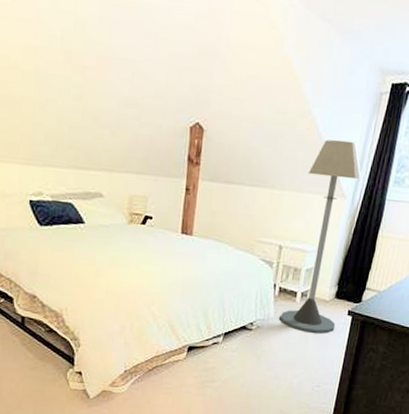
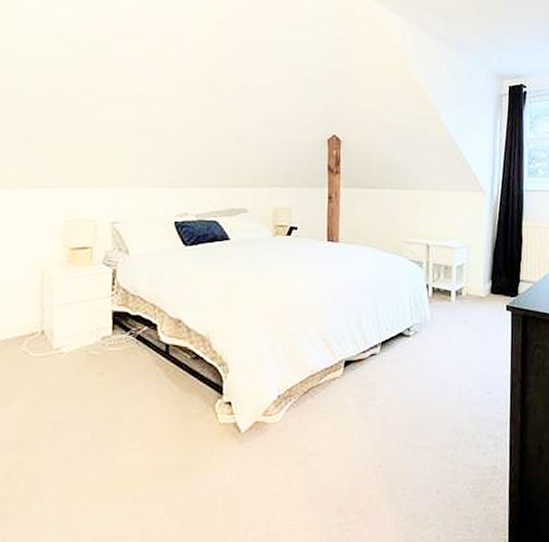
floor lamp: present [279,139,362,334] -> none [437,139,496,333]

